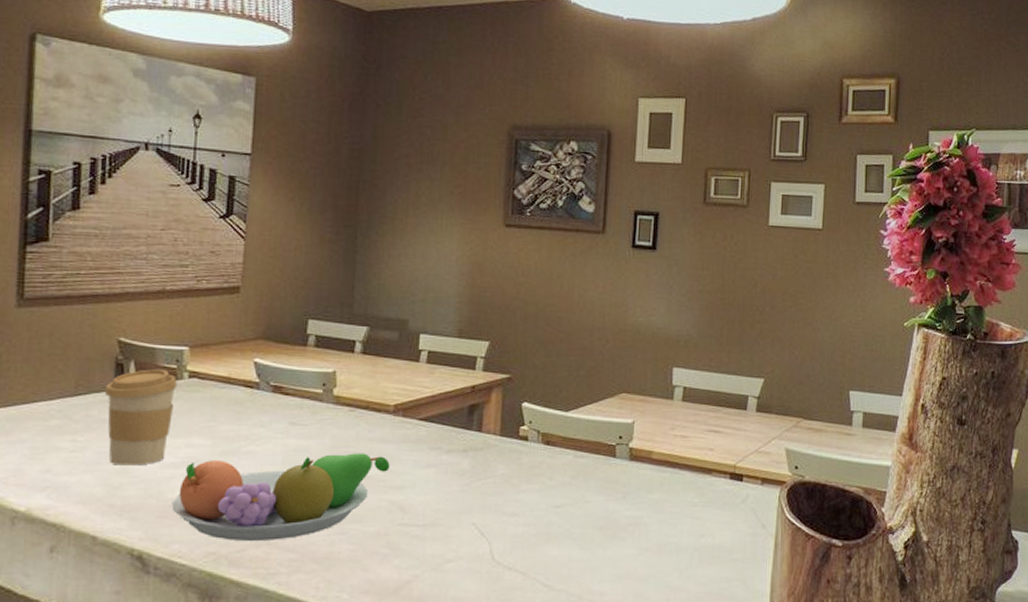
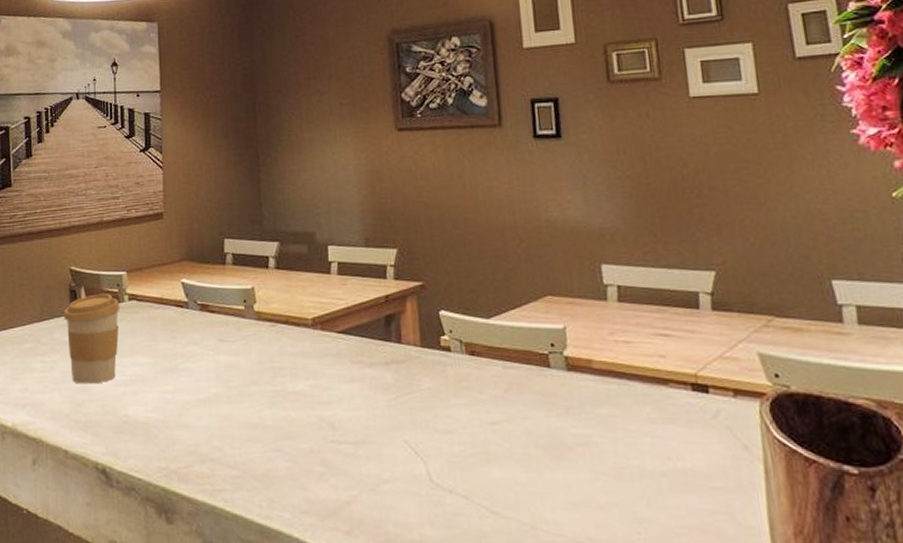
fruit bowl: present [171,453,390,542] -> none [125,368,315,458]

